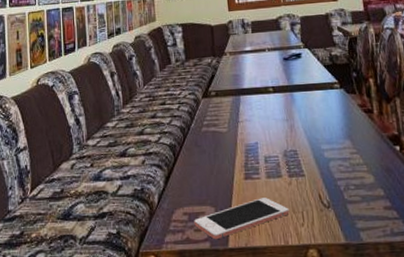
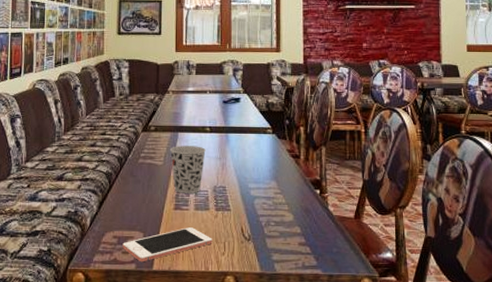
cup: none [234,108,271,161] -> present [170,146,206,193]

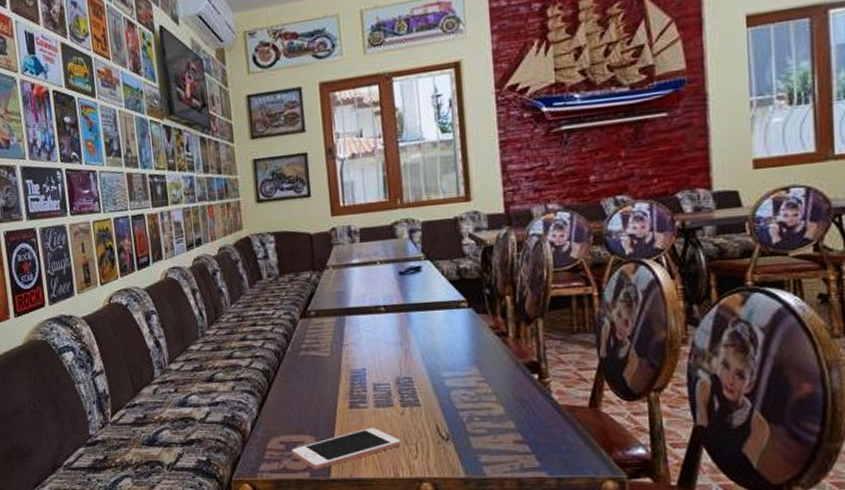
cup: present [170,146,206,193] -> none [337,330,382,389]

